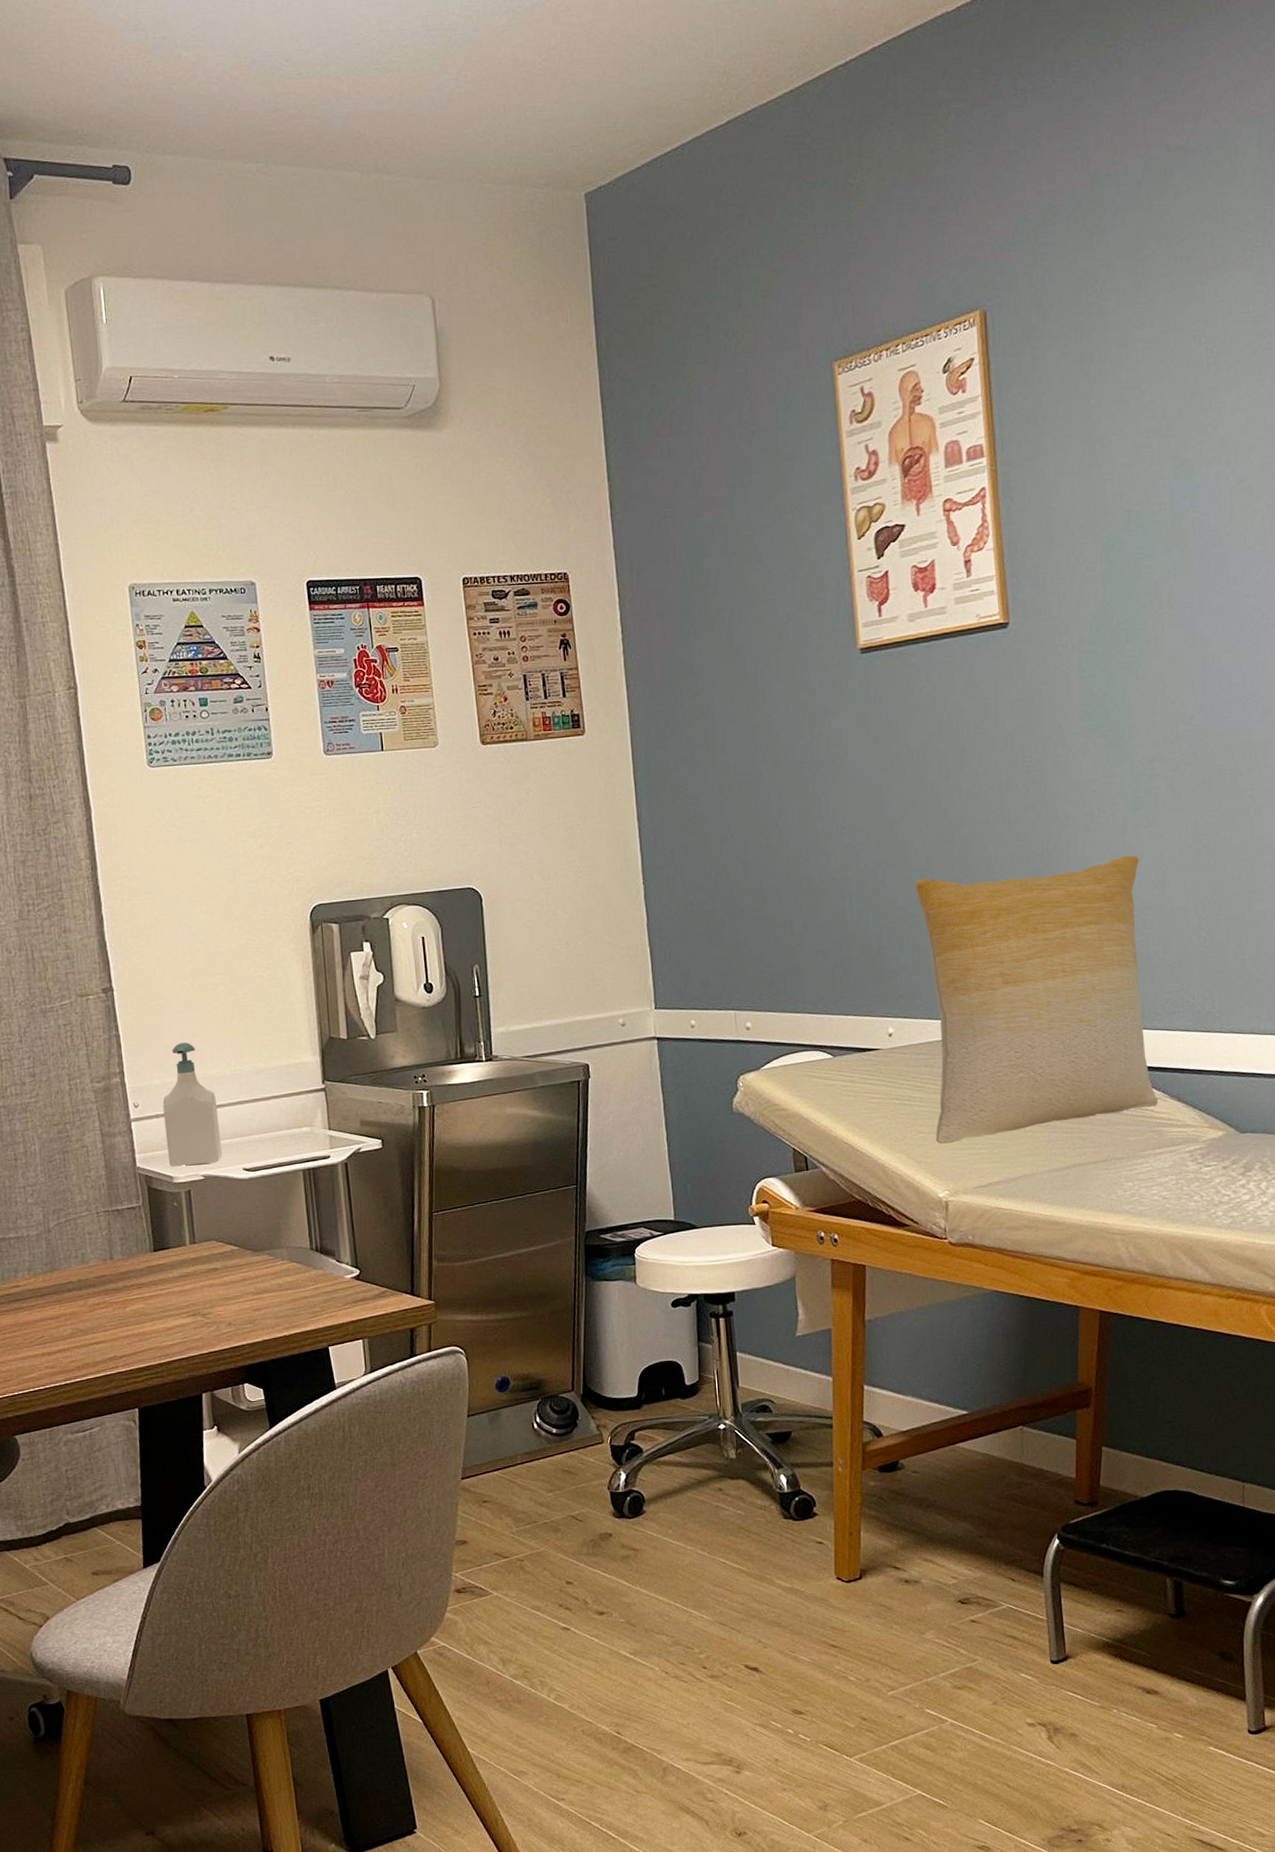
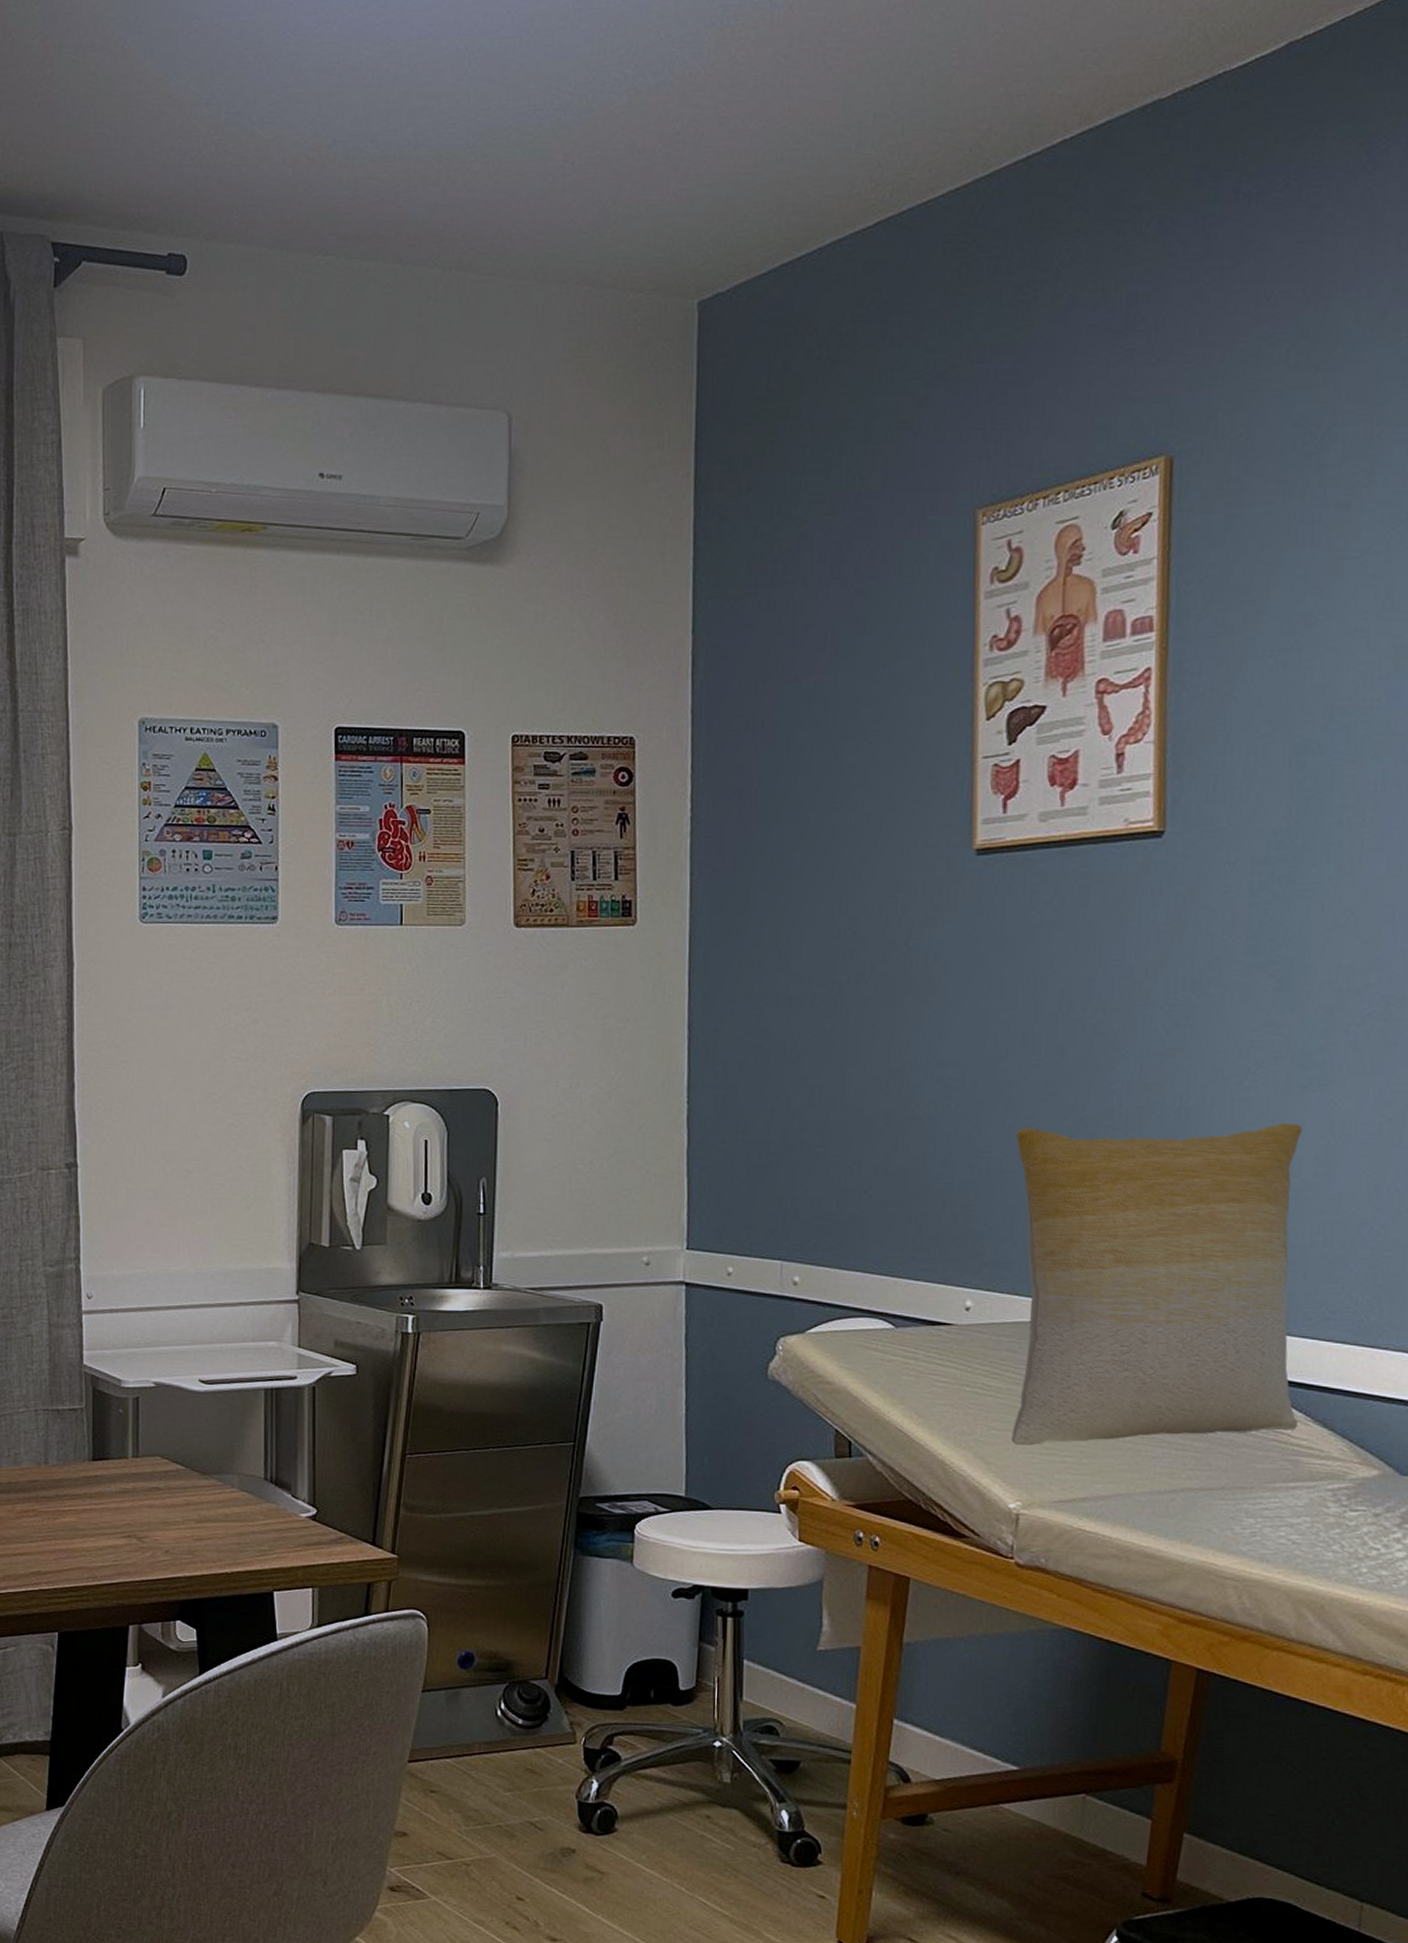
soap bottle: present [162,1042,222,1167] -> none [118,1231,178,1370]

